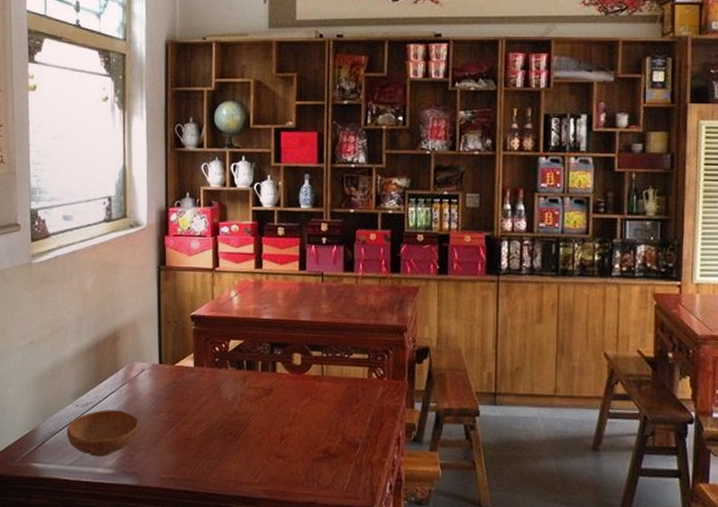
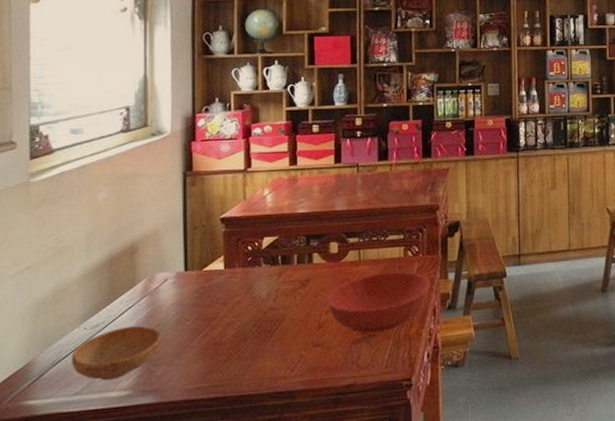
bowl: none [288,392,395,454] -> present [325,271,431,333]

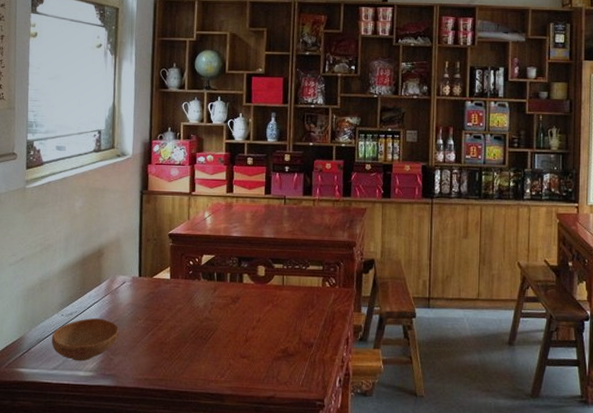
bowl: present [325,271,431,333] -> none [252,299,345,353]

